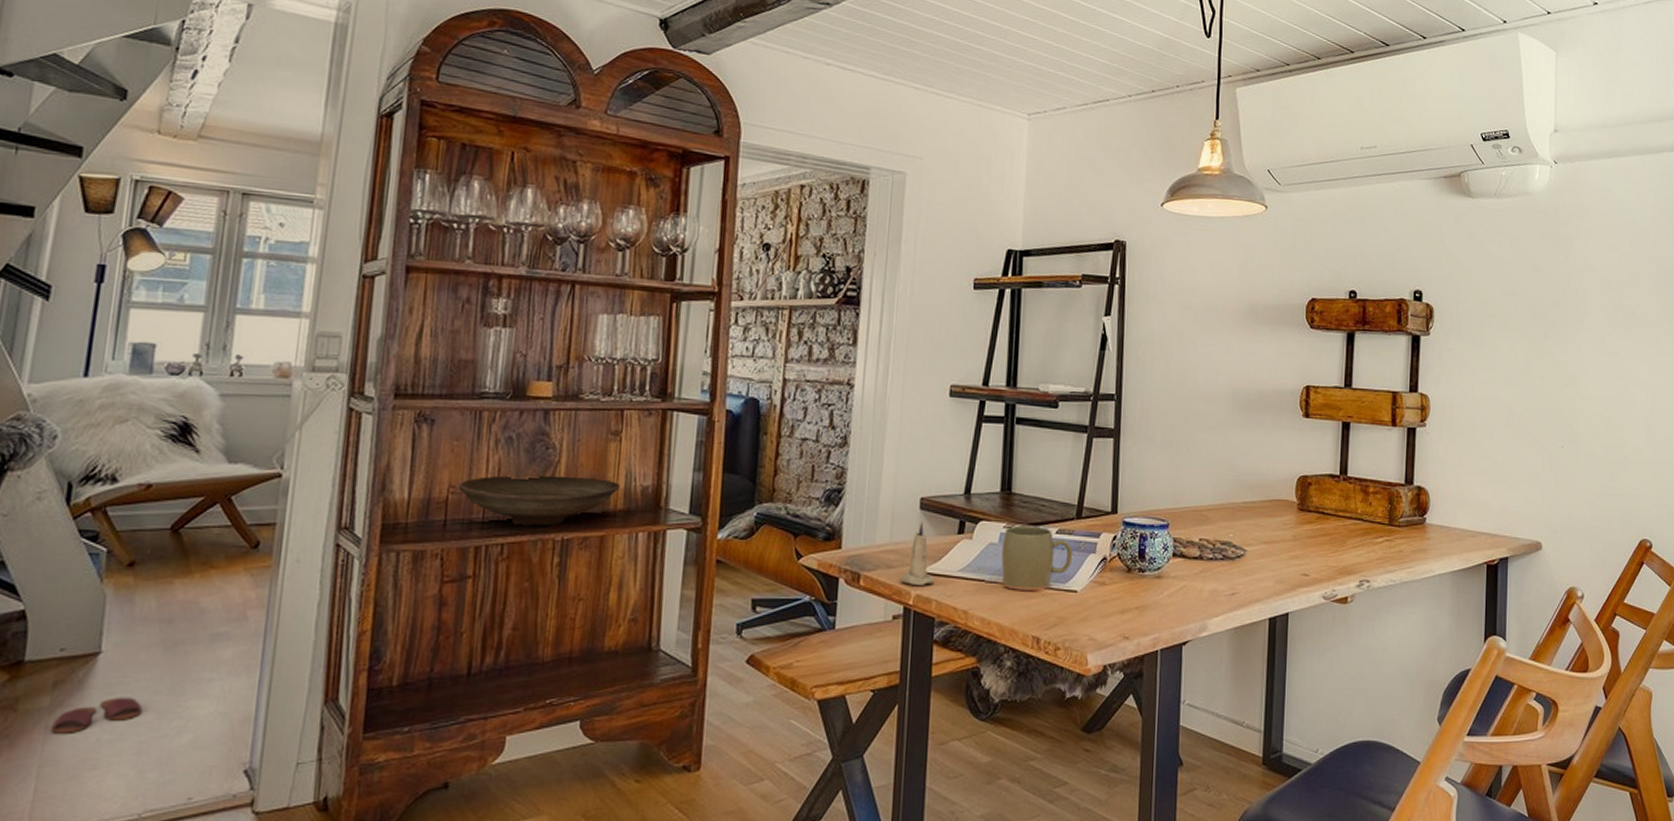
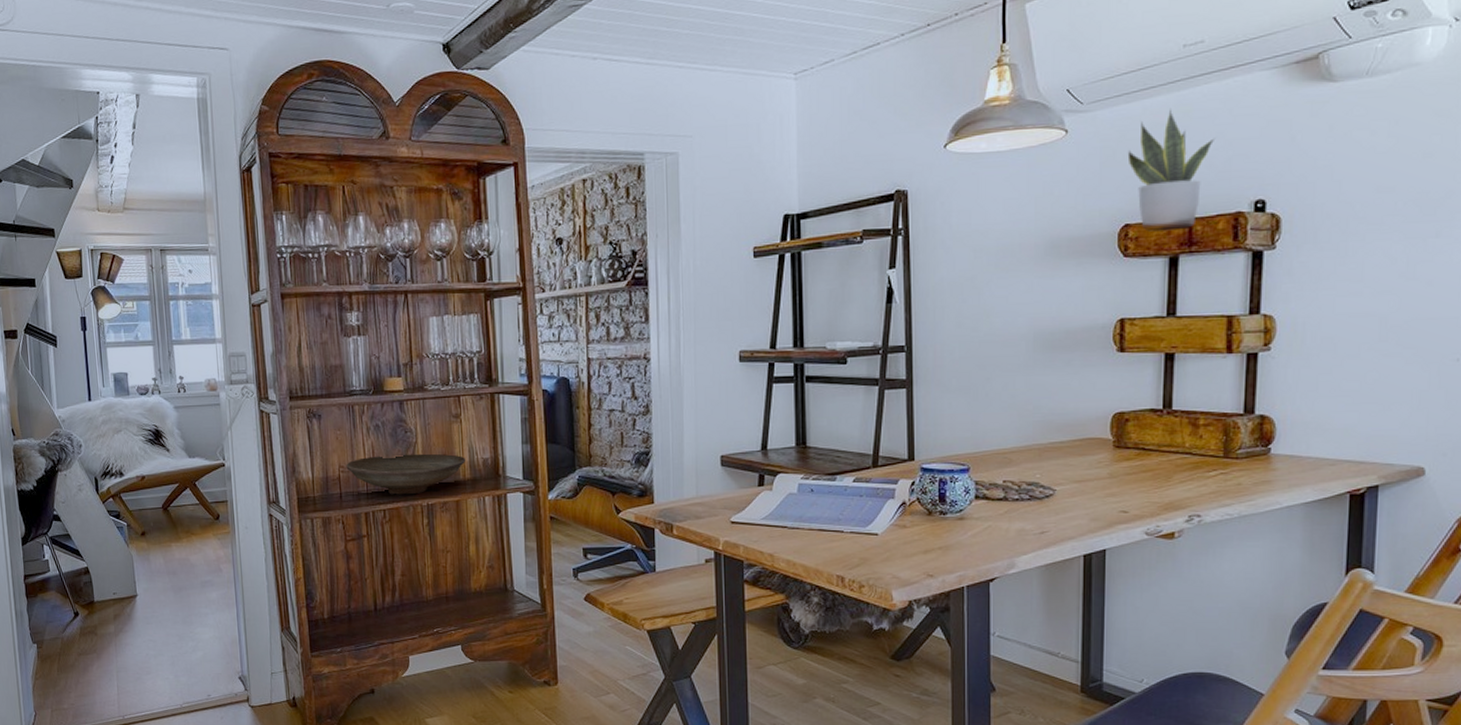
slippers: present [50,697,142,734] -> none [118,626,169,650]
candle: present [900,521,934,587] -> none [709,476,740,534]
mug: present [1001,525,1073,590] -> none [801,476,872,535]
potted plant: none [1315,201,1383,310] -> present [1127,109,1214,232]

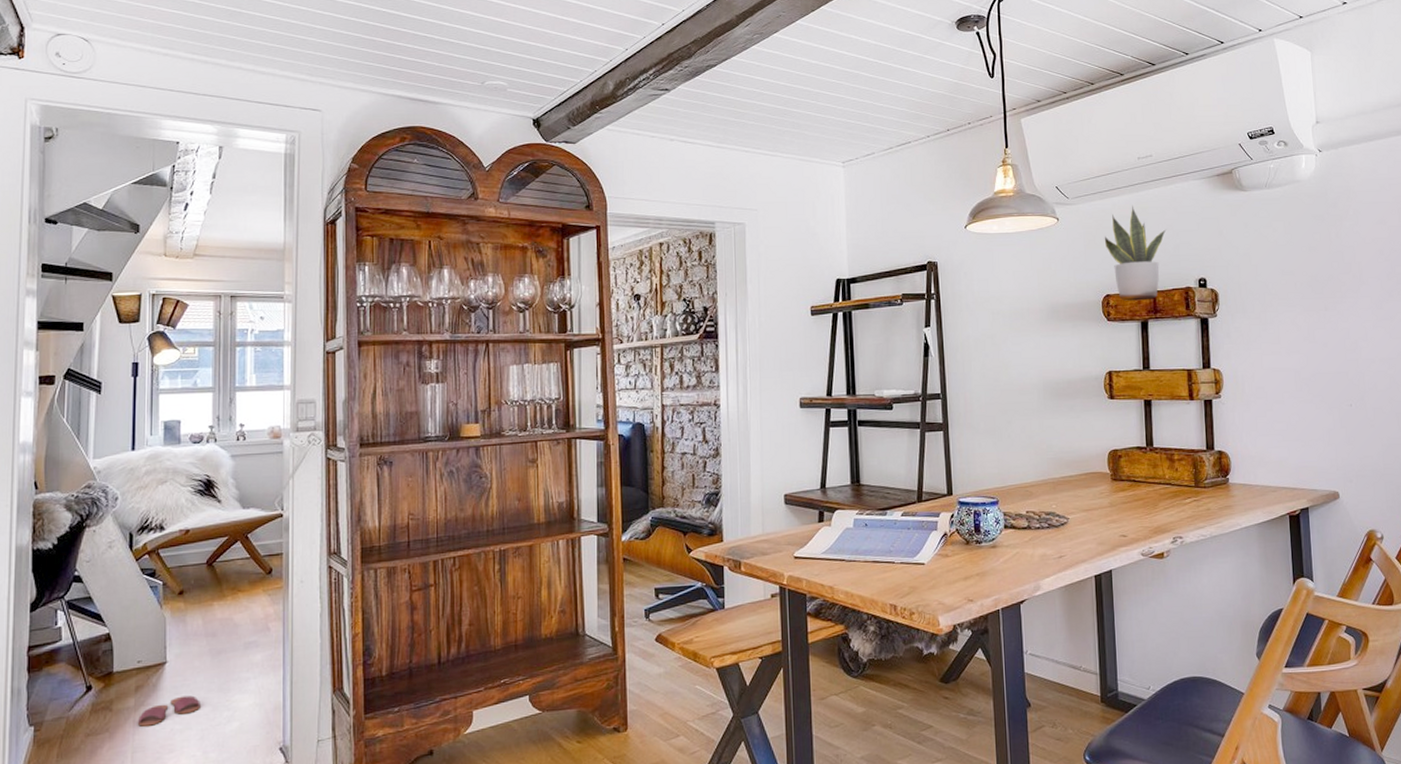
slippers: none [118,626,169,650] -> present [137,695,200,727]
decorative bowl: present [346,453,466,495] -> none [416,498,541,542]

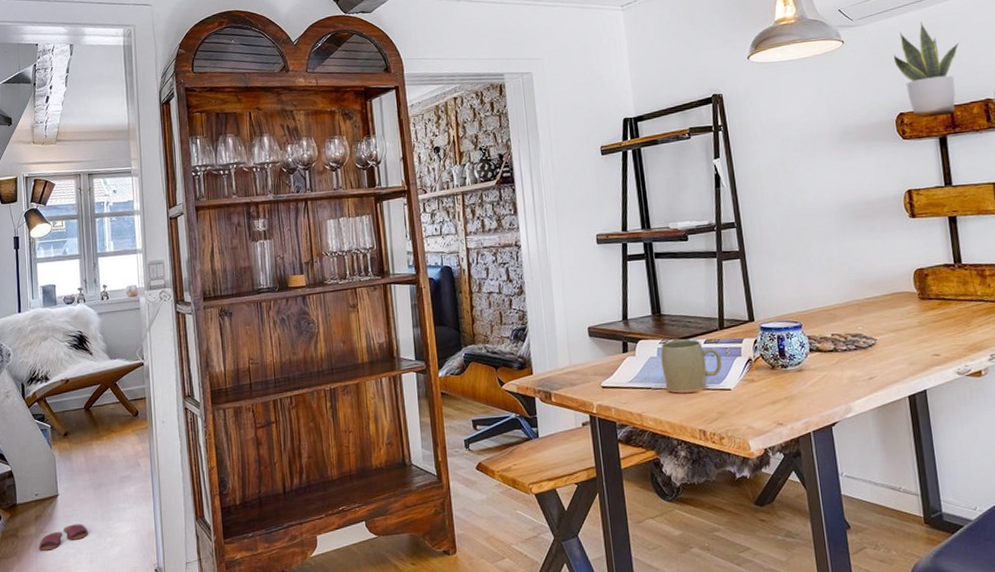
mug: none [856,511,918,566] -> present [660,339,723,393]

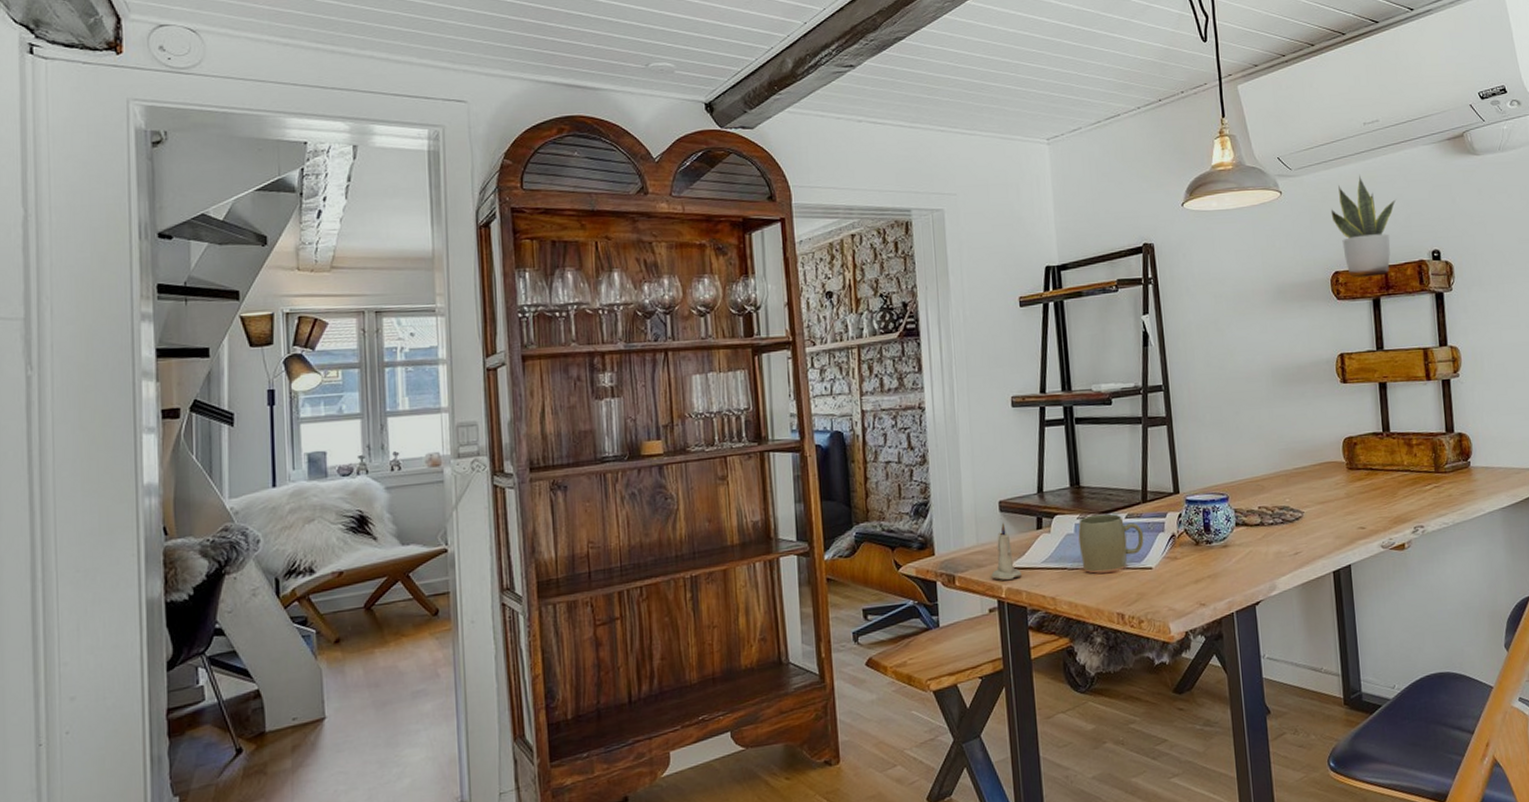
slippers: present [38,524,88,551] -> none [296,752,366,790]
candle: none [583,346,611,398] -> present [991,522,1022,581]

